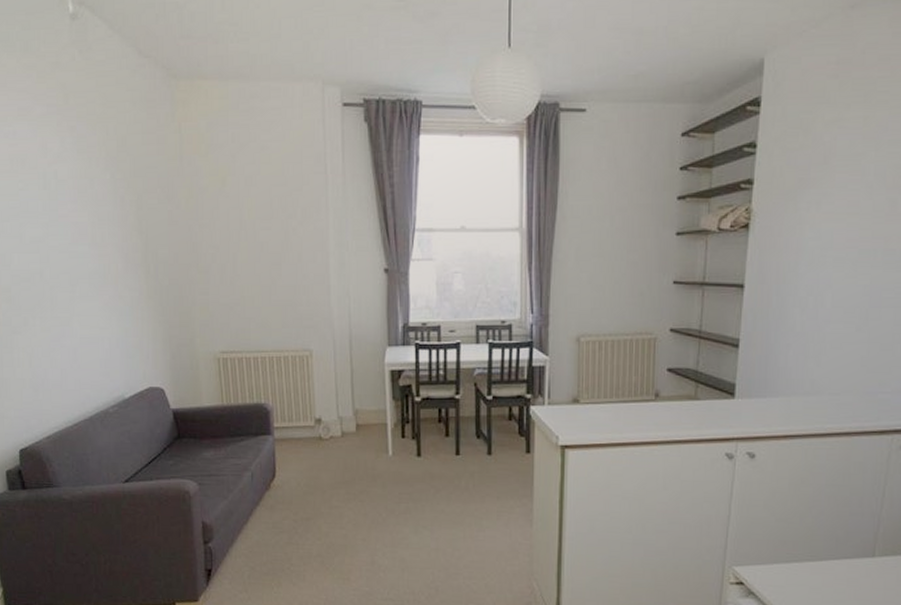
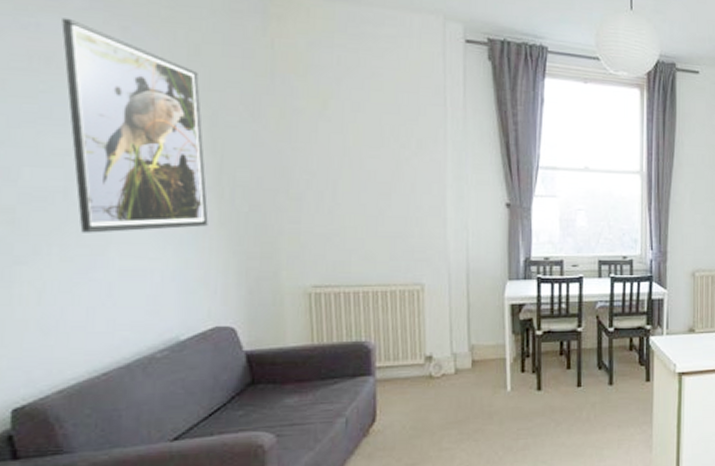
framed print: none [30,124,140,307] -> present [61,18,208,233]

